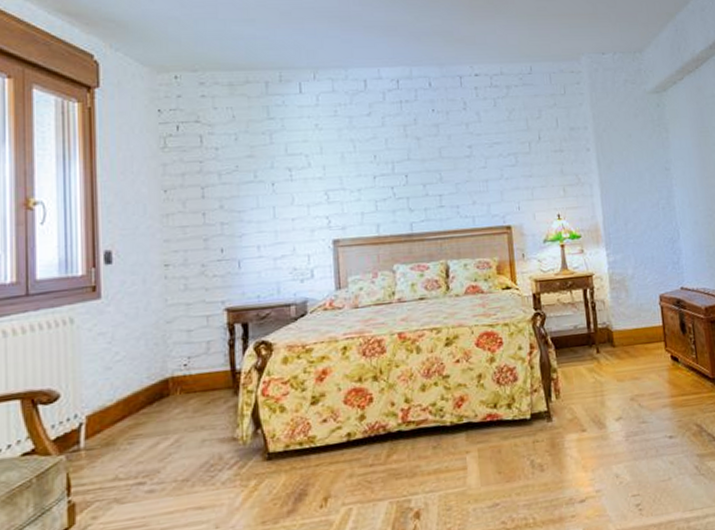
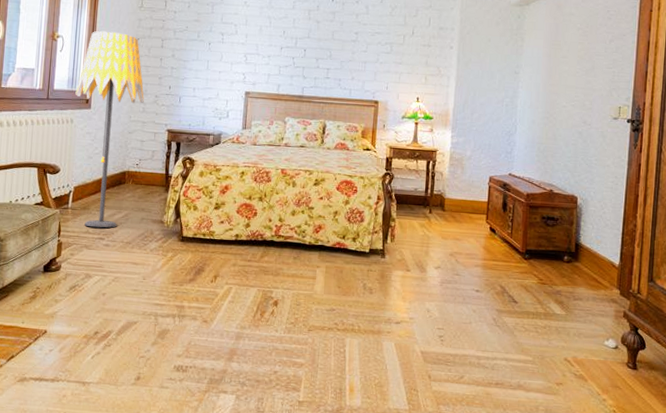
floor lamp: none [73,185,185,471] -> present [75,31,144,228]

